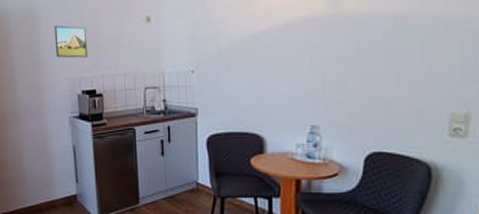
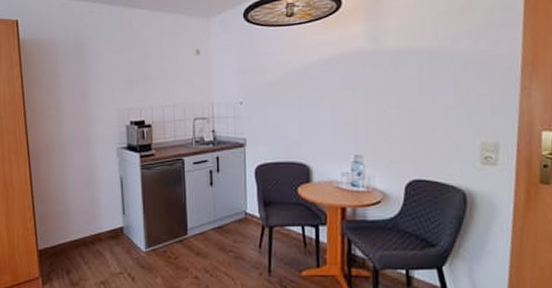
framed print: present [54,25,87,58] -> none [103,56,137,89]

